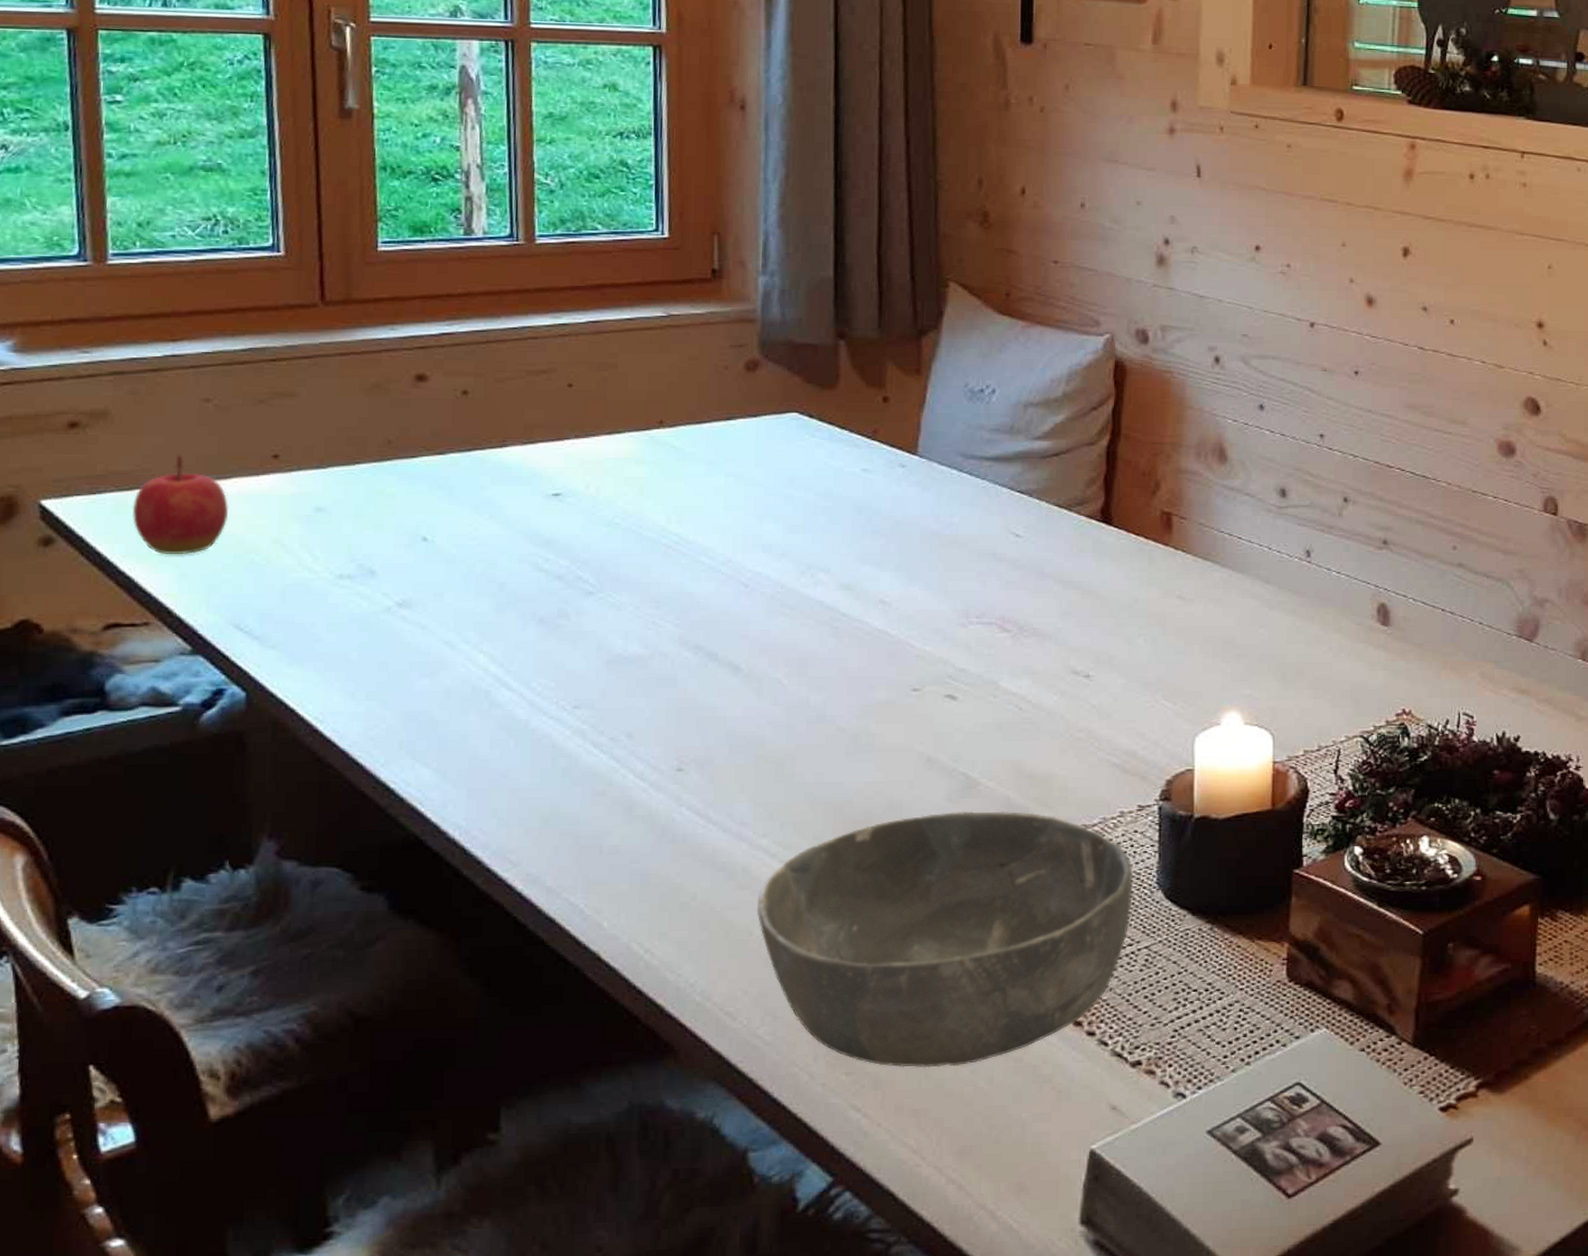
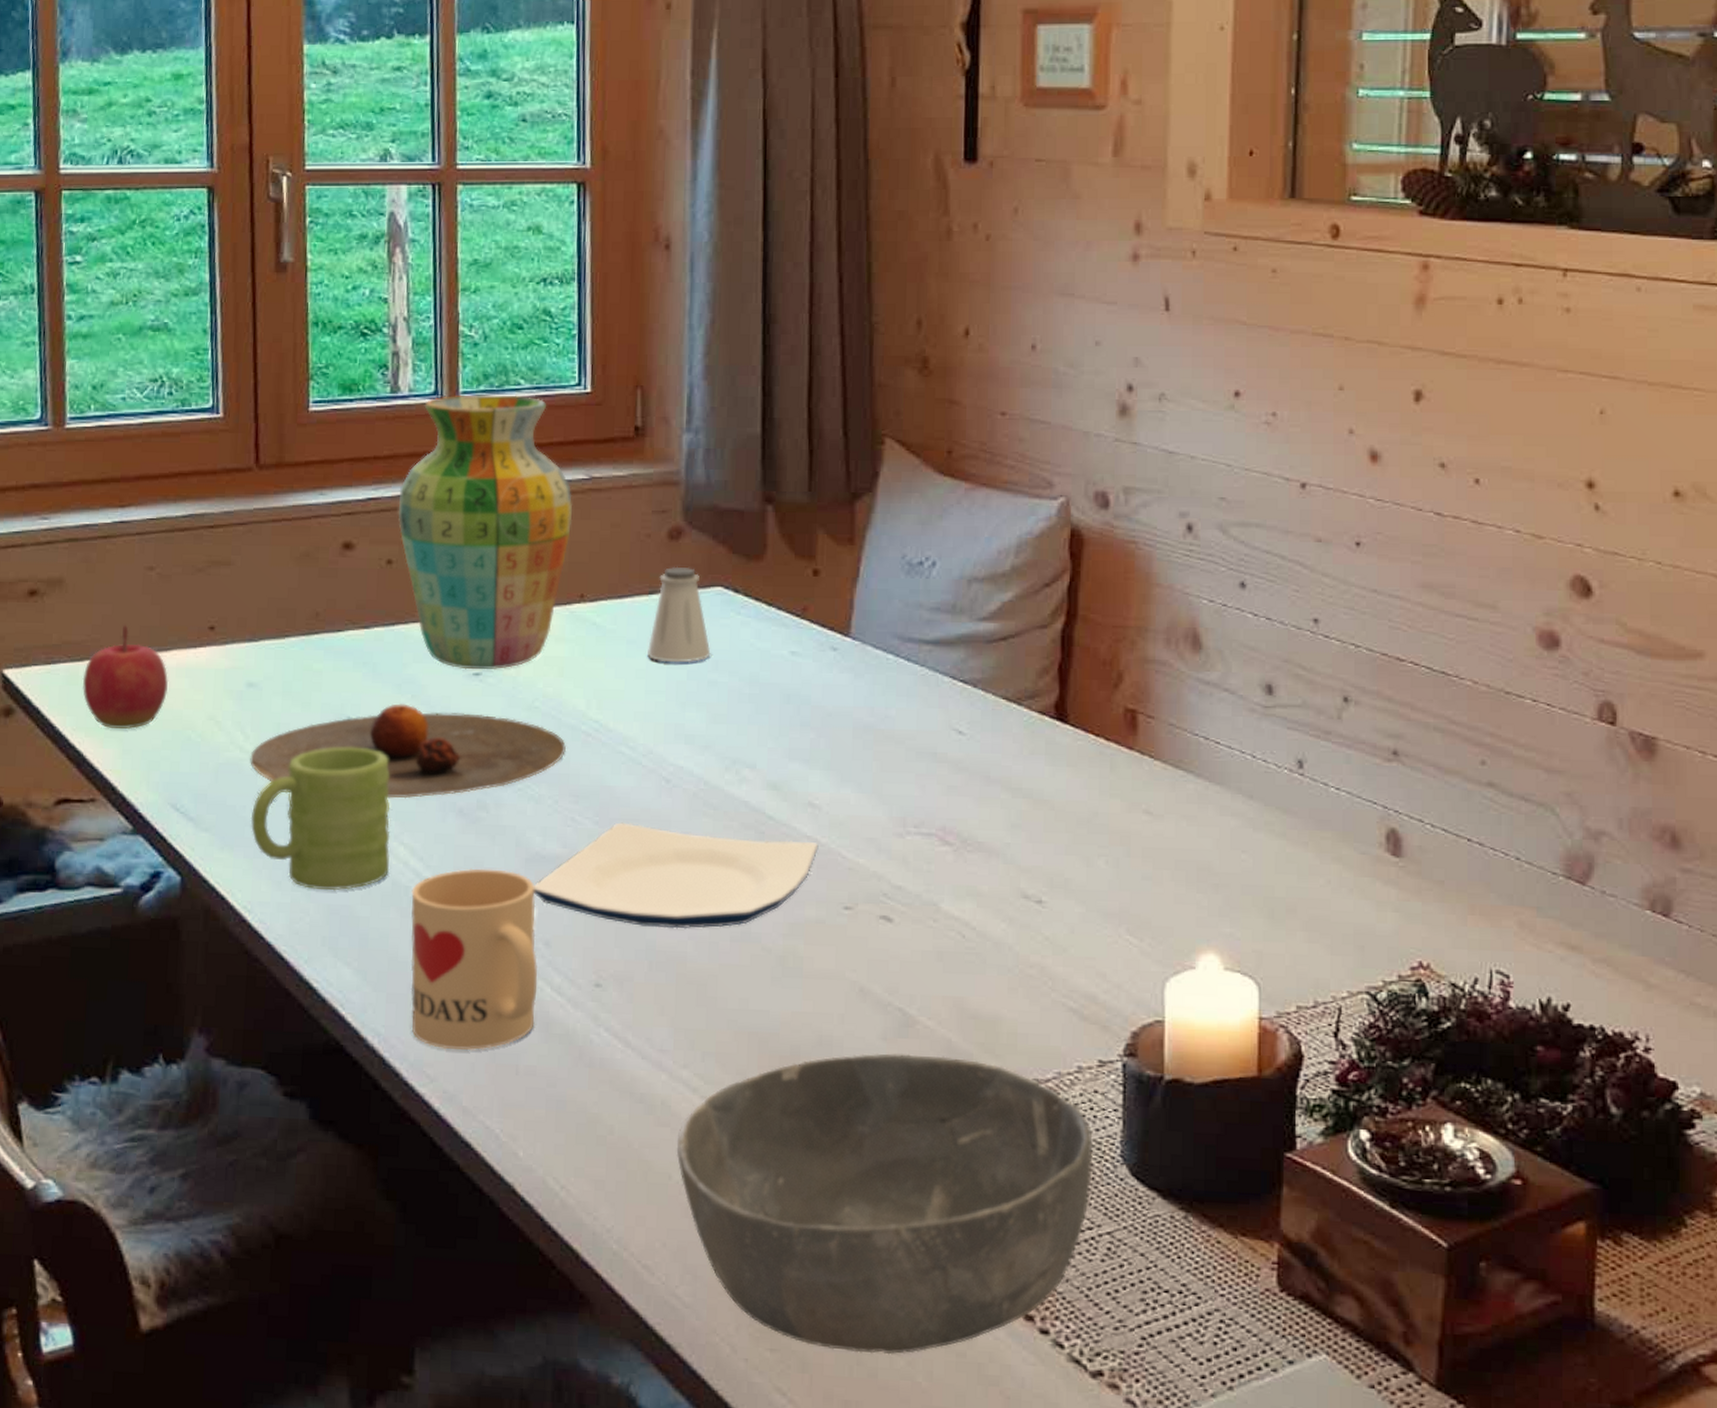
plate: none [319,523,646,611] -> present [250,703,566,799]
mug: none [321,565,469,699] -> present [250,747,390,891]
vase: none [473,238,652,491] -> present [398,395,573,670]
mug: none [492,671,621,837] -> present [411,868,538,1050]
plate: none [615,624,889,716] -> present [533,822,819,929]
saltshaker: none [726,395,787,481] -> present [648,566,711,663]

